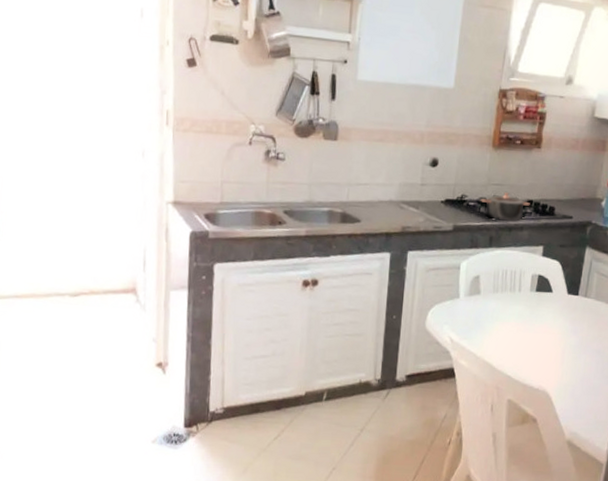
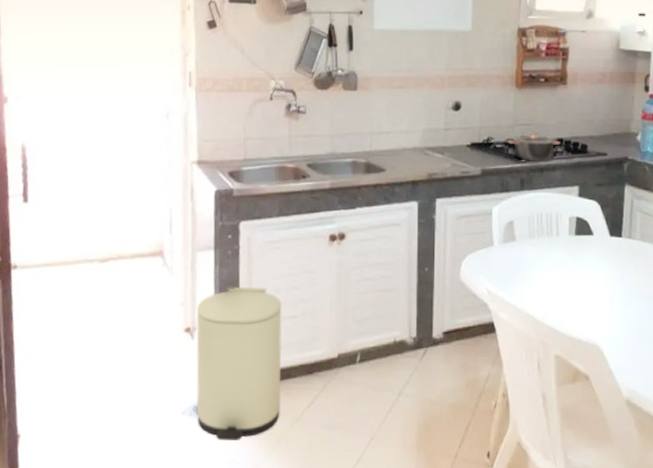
pedal bin: none [166,325,254,468] -> present [196,286,282,440]

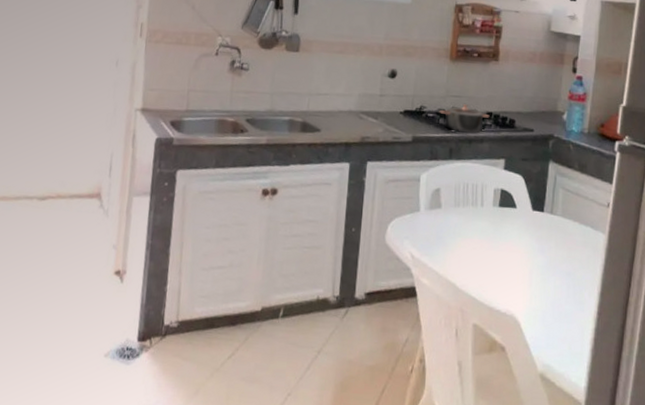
pedal bin: present [196,286,282,440] -> none [119,232,212,387]

